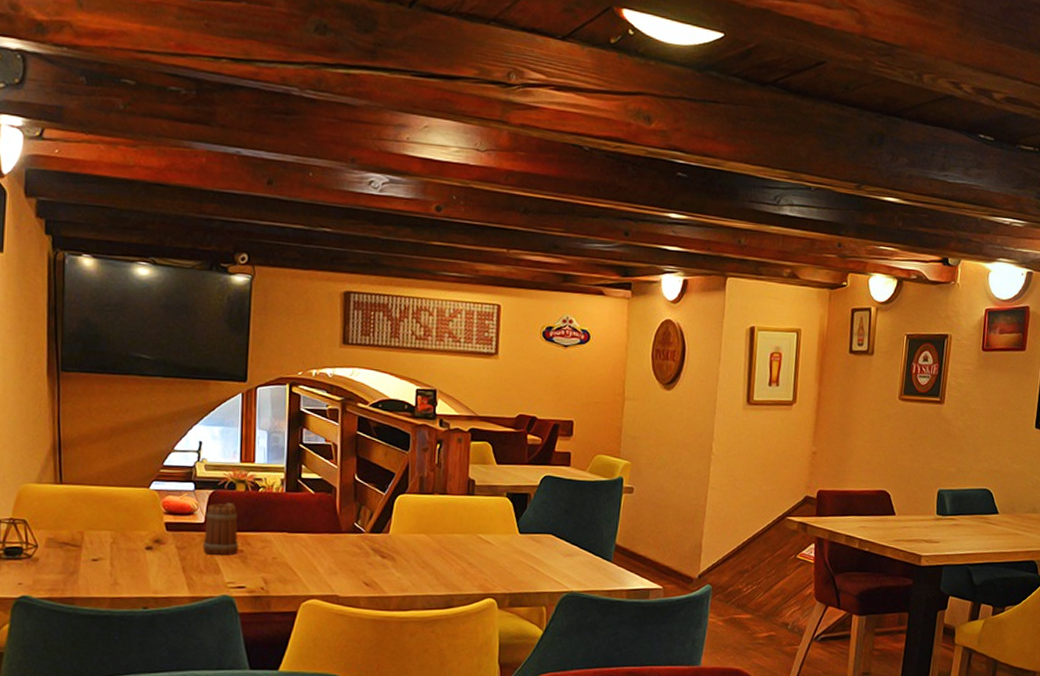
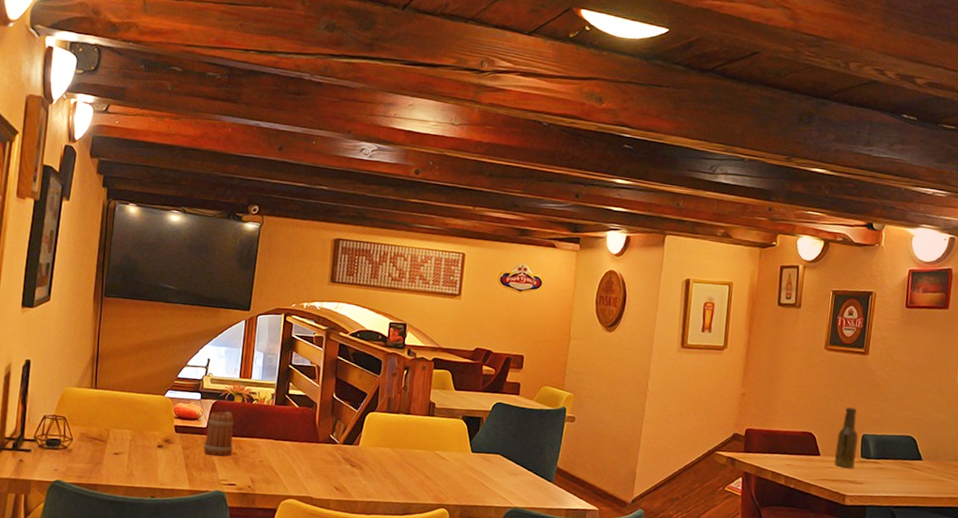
beer bottle: none [910,462,934,528] -> present [834,407,858,469]

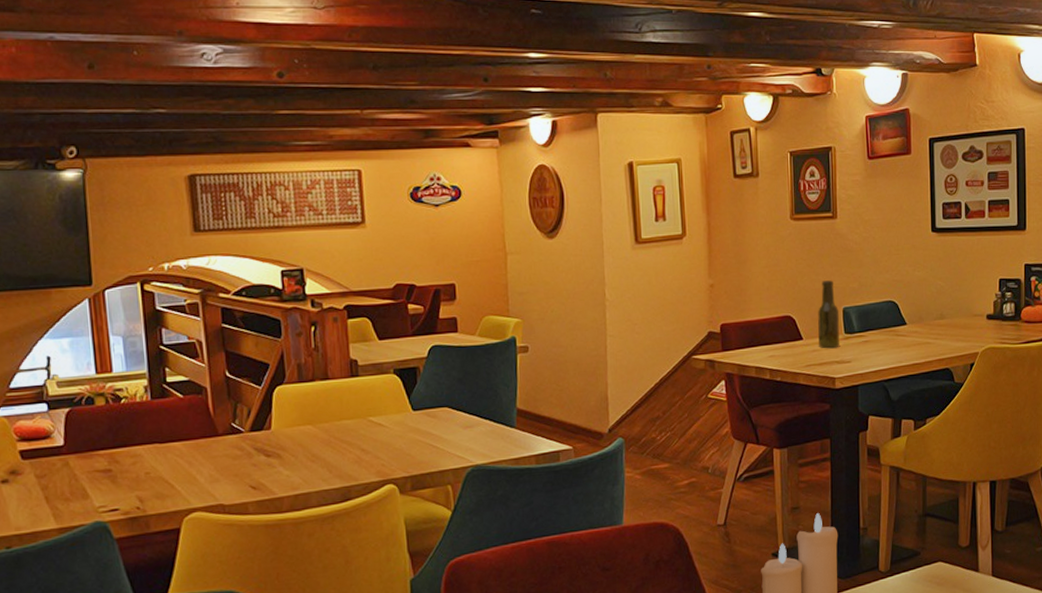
beer mug: present [203,411,234,457] -> none [65,419,107,479]

